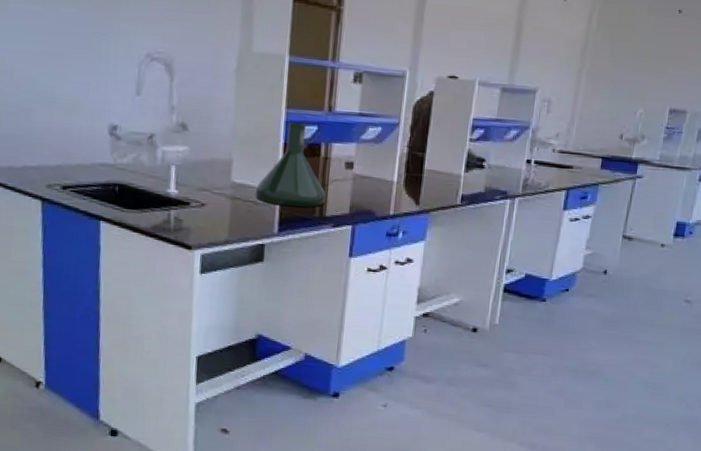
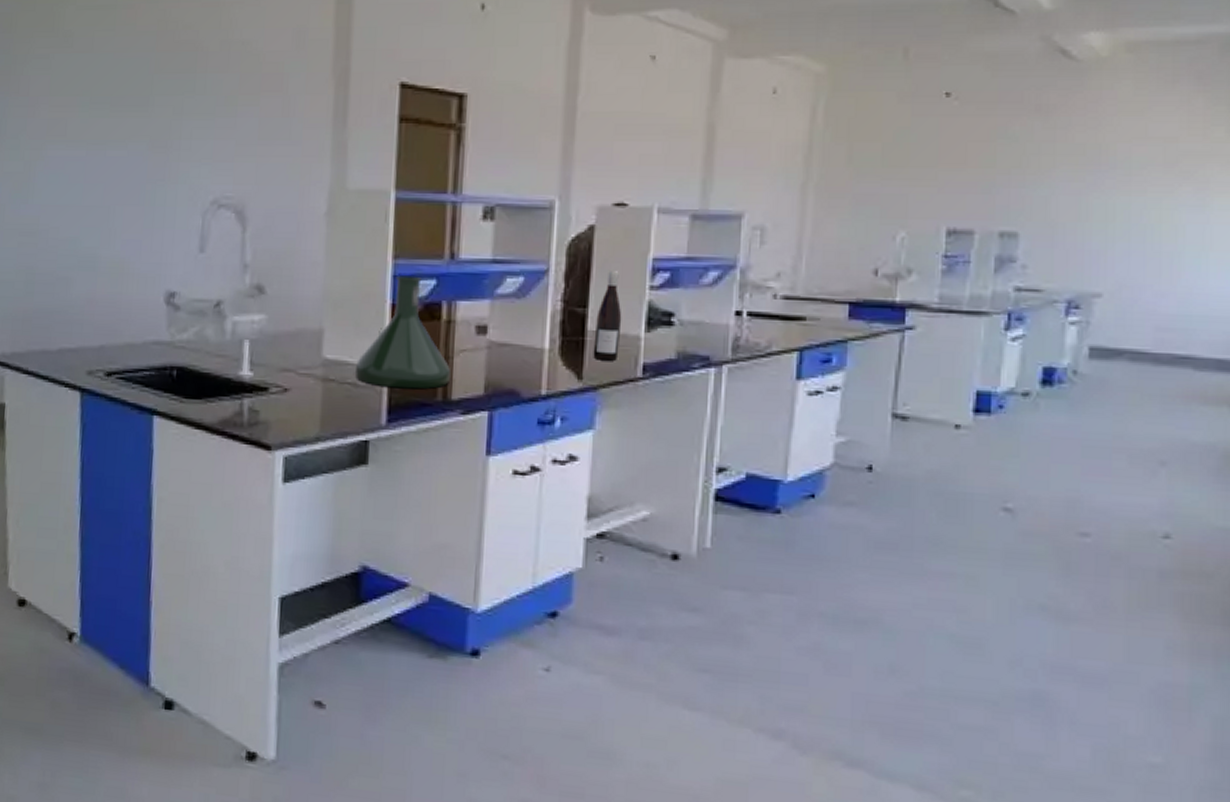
bottle: none [427,125,450,192] -> present [593,269,622,361]

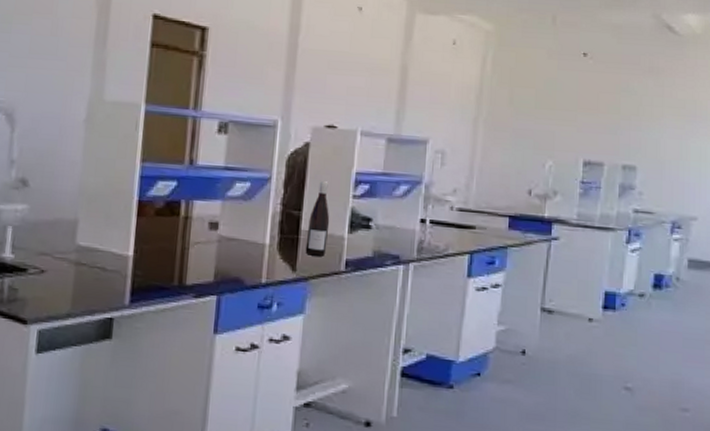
flask: present [356,275,452,390] -> none [104,176,187,275]

